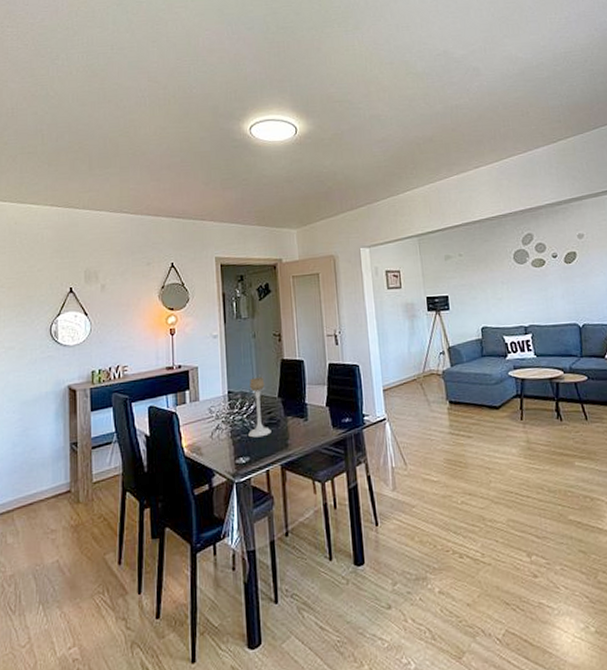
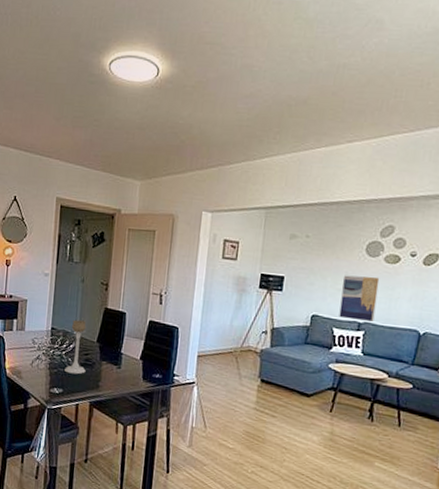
wall art: none [501,281,537,325] -> present [339,275,380,322]

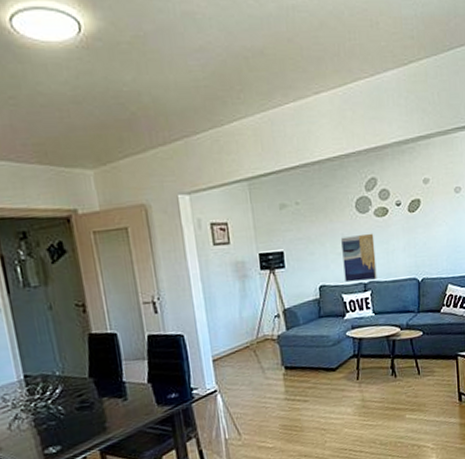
candle holder: present [64,319,86,375] -> none [51,356,85,425]

